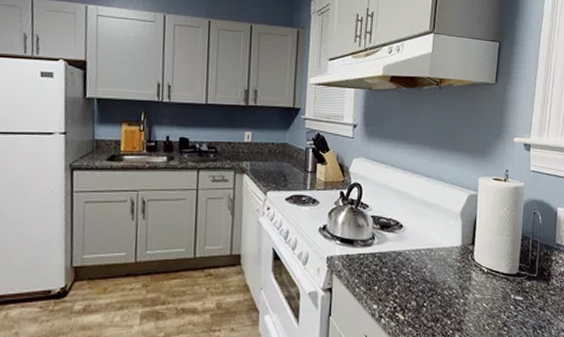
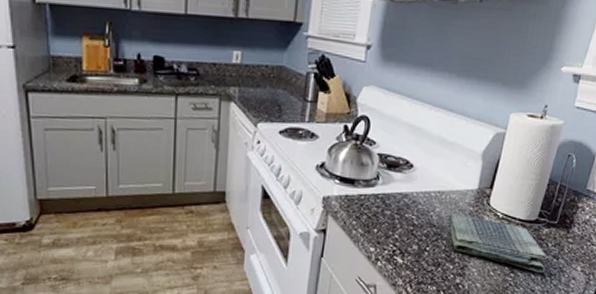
dish towel: none [440,269,535,325] -> present [448,213,547,272]

